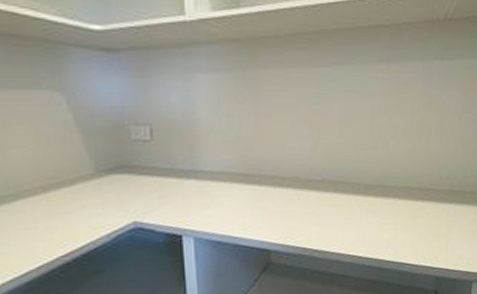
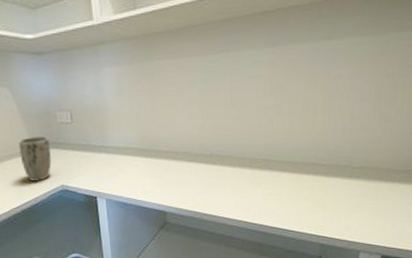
plant pot: none [73,158,121,218] -> present [18,136,52,181]

